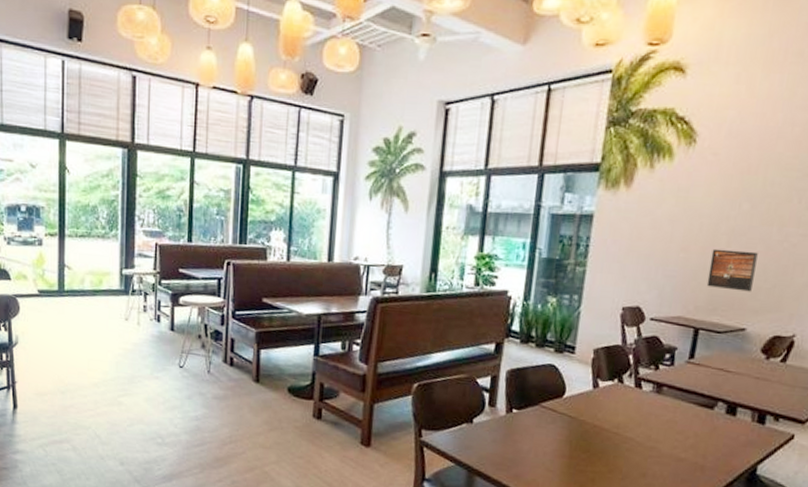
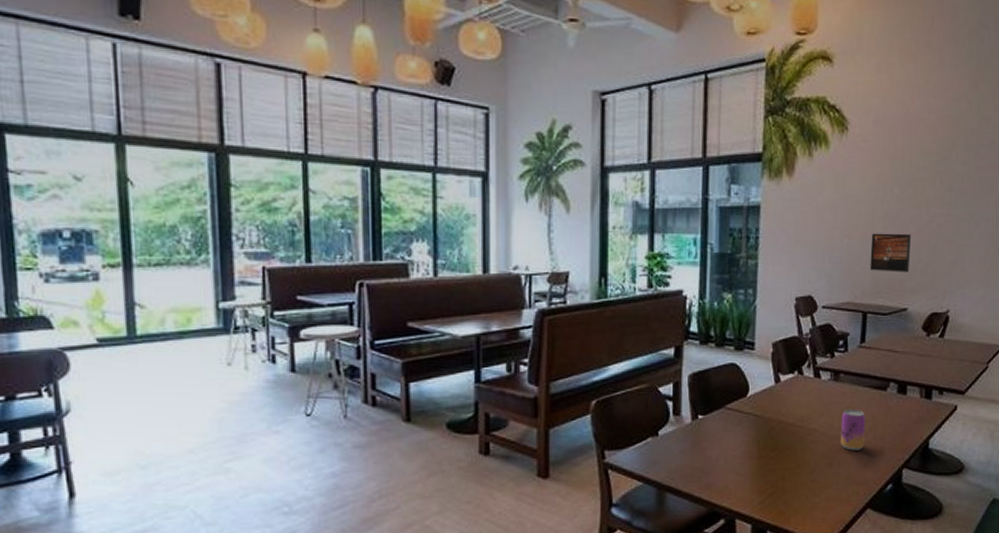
beverage can: none [657,422,688,465] -> present [841,409,866,451]

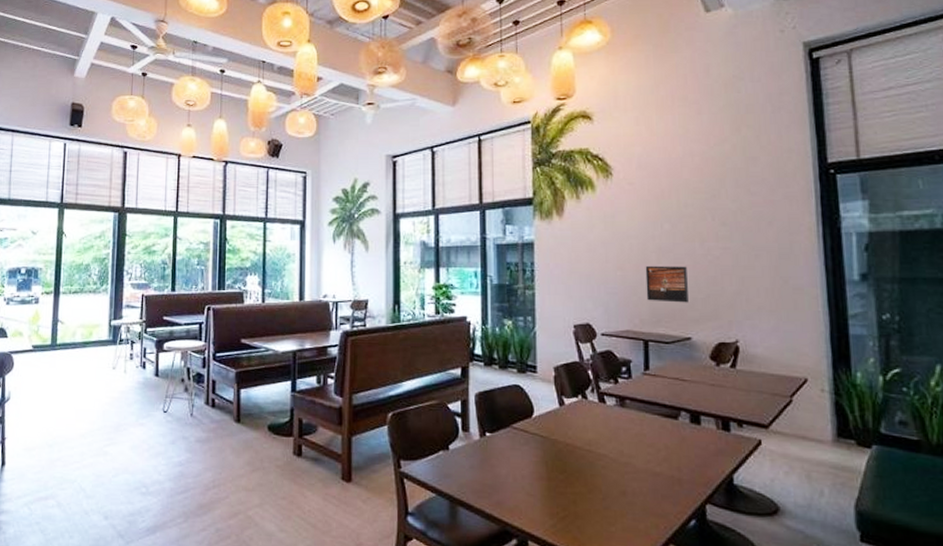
beverage can: present [841,409,866,451] -> none [631,436,660,480]

